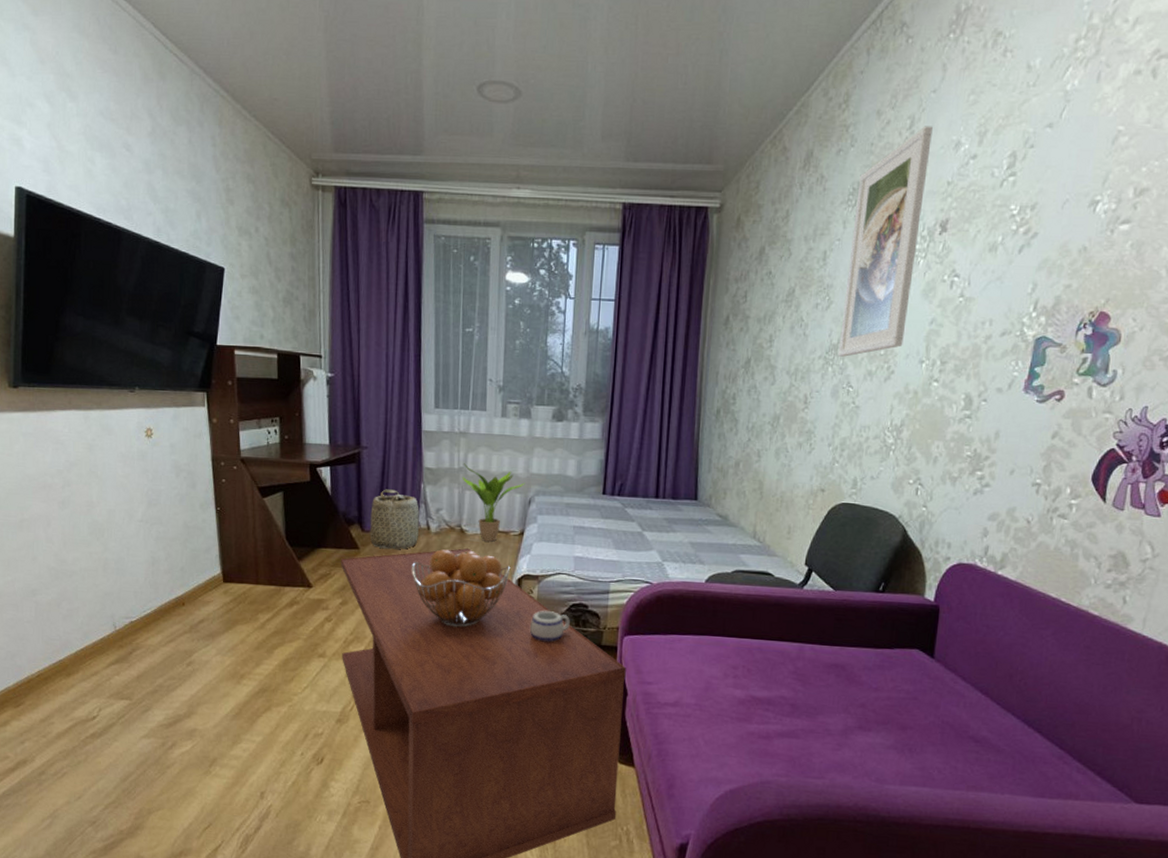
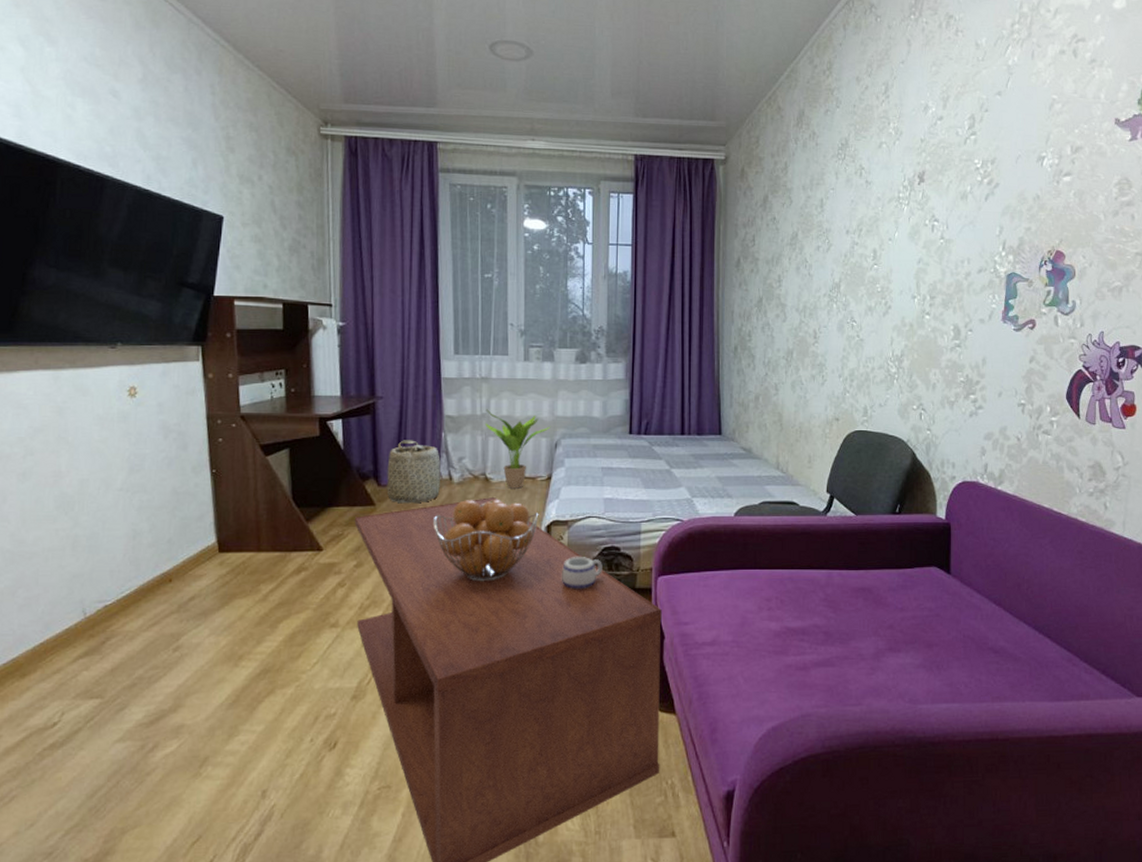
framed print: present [837,126,933,357] -> none [840,91,904,294]

